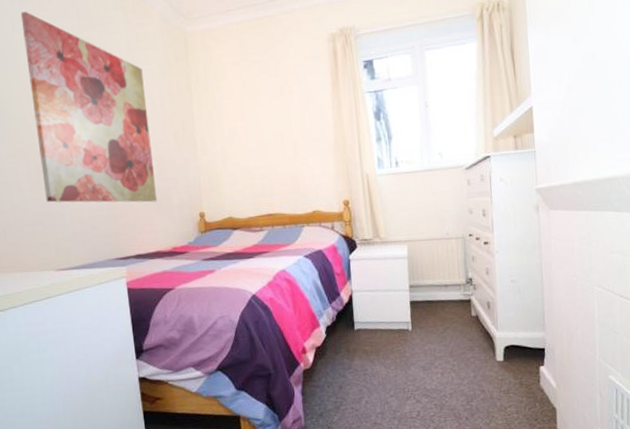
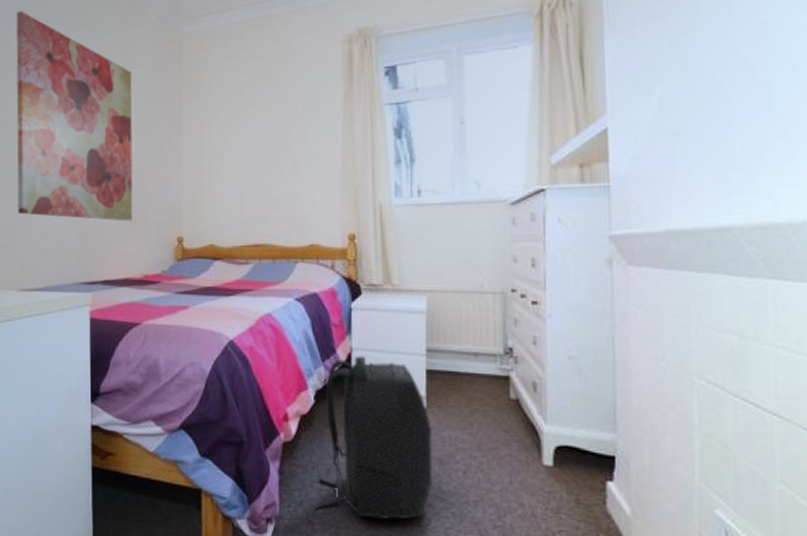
backpack: none [332,296,420,418] -> present [315,356,433,520]

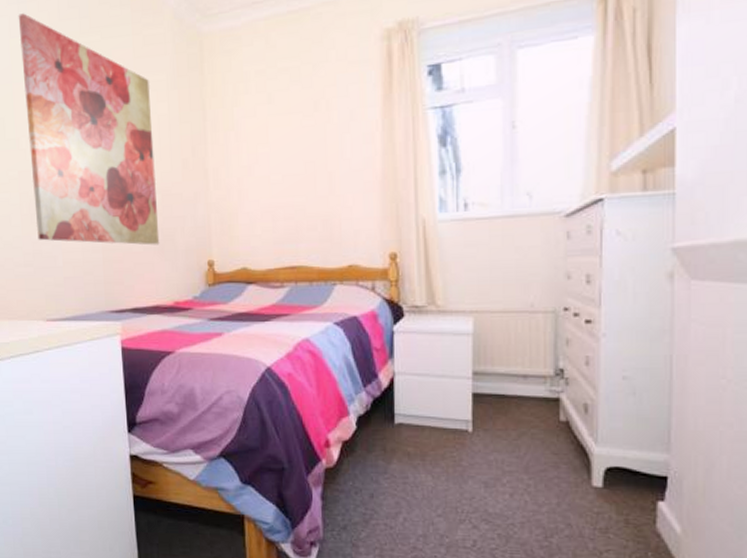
backpack: present [315,356,433,520] -> none [359,380,479,542]

